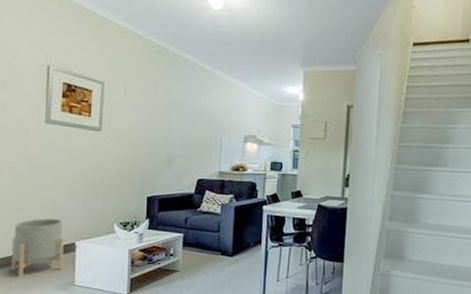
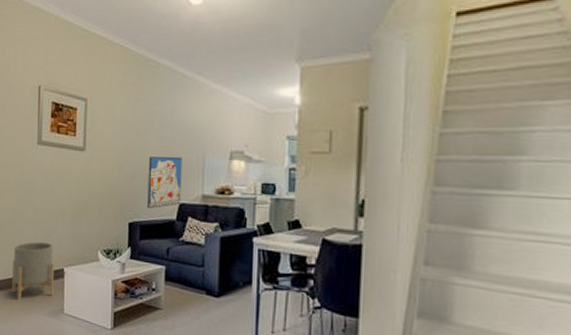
wall art: none [167,138,201,185] -> present [147,156,182,209]

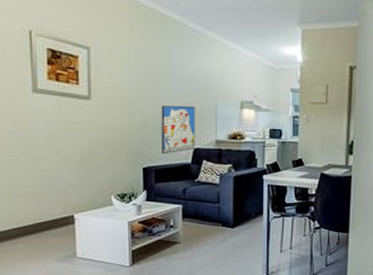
planter: present [11,242,55,300] -> none [11,191,64,250]

